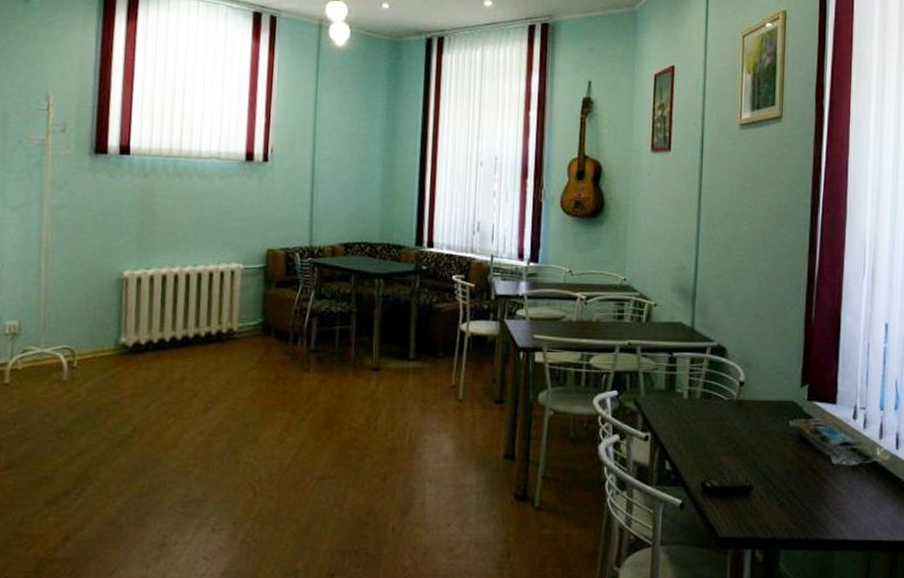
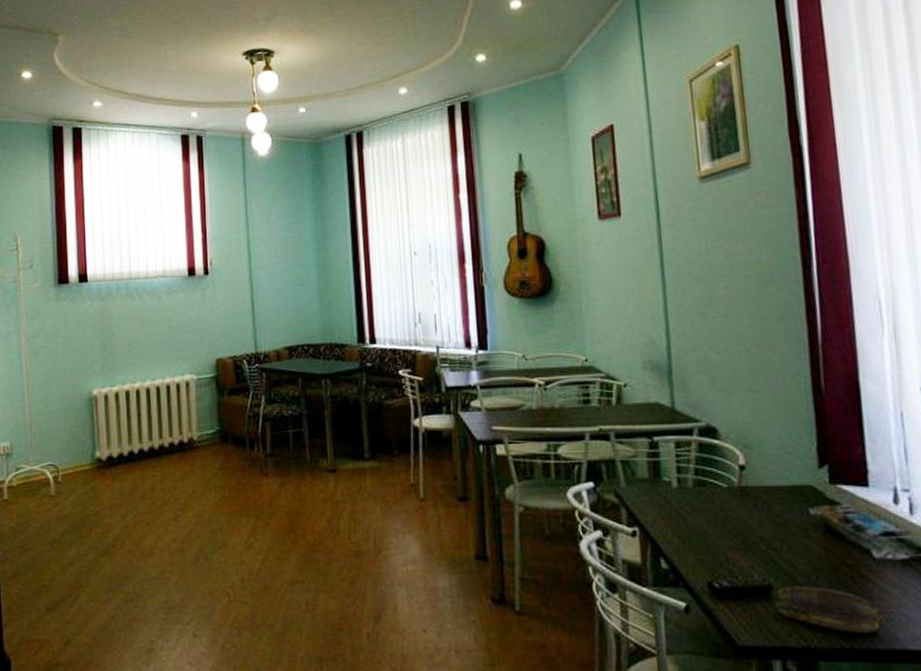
banana: none [753,487,835,526] -> present [775,586,886,633]

